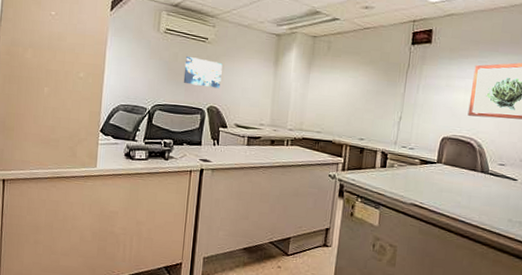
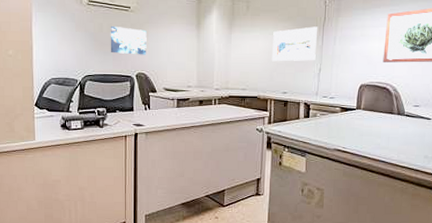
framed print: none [349,72,401,108] -> present [271,26,318,62]

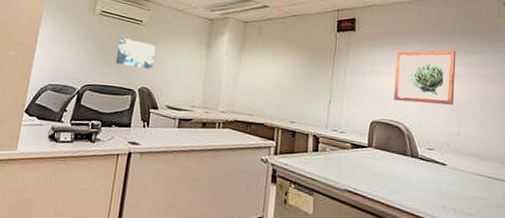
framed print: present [271,26,318,62] -> none [280,57,329,92]

